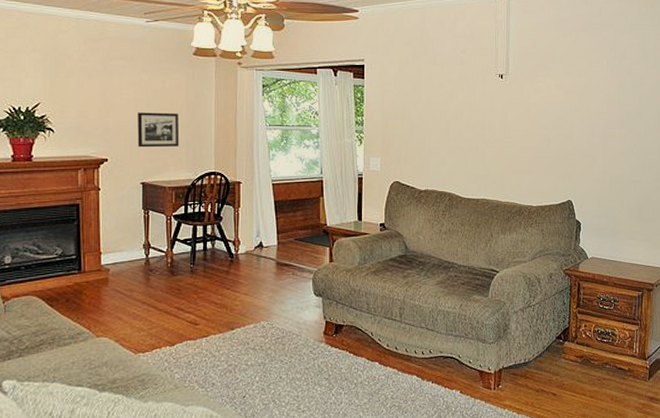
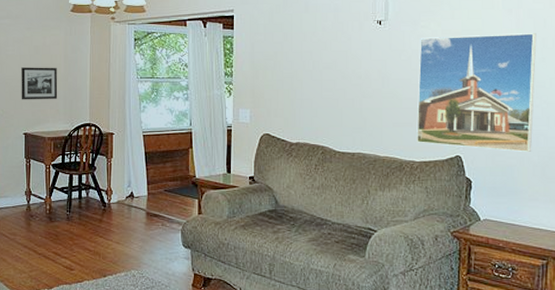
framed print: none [534,90,634,196] -> present [416,33,537,152]

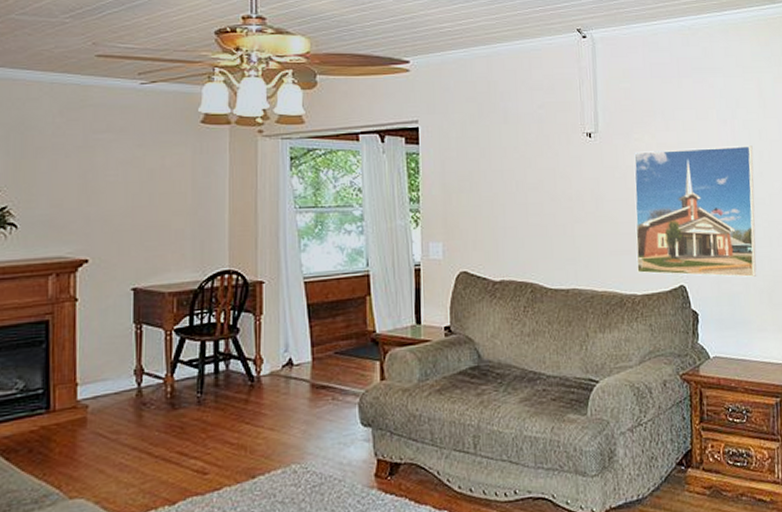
picture frame: present [21,67,58,100] -> none [128,196,183,243]

